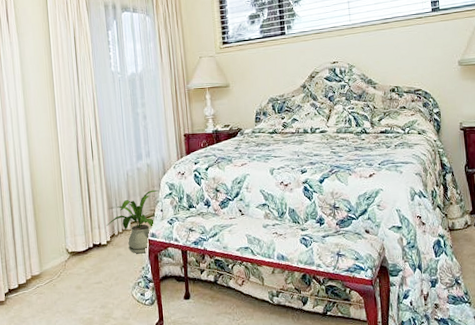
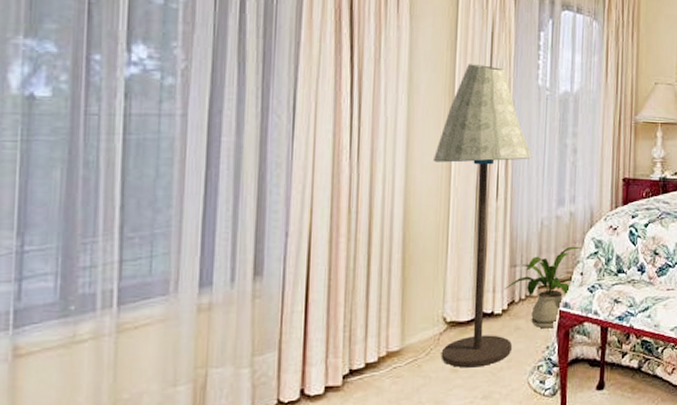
floor lamp: none [45,61,117,286] -> present [432,64,532,368]

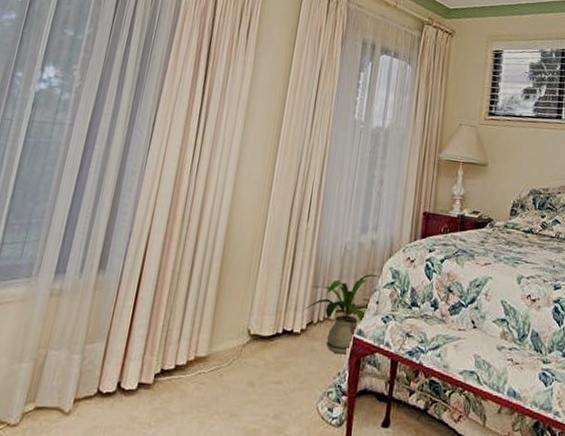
floor lamp: present [432,64,532,368] -> none [241,97,343,385]

